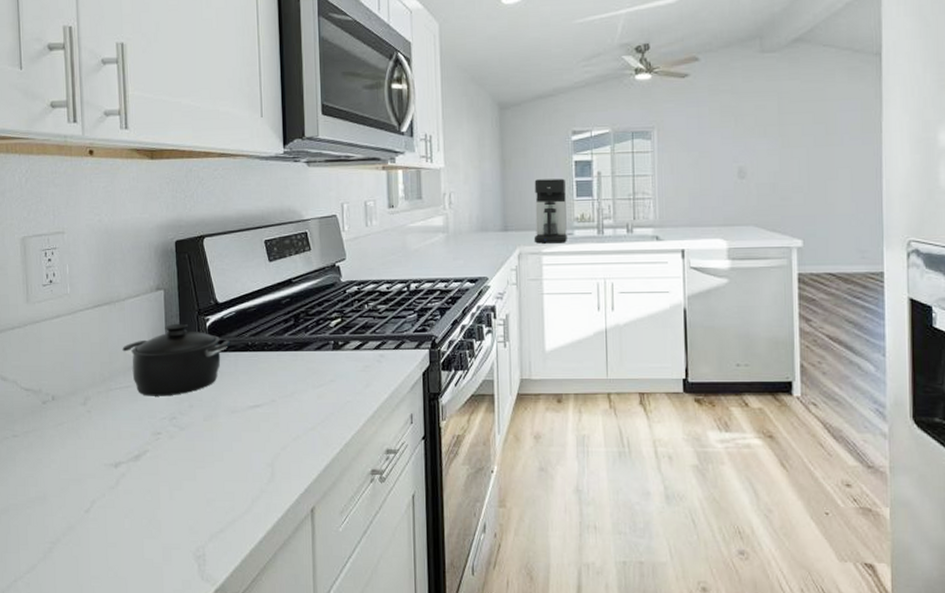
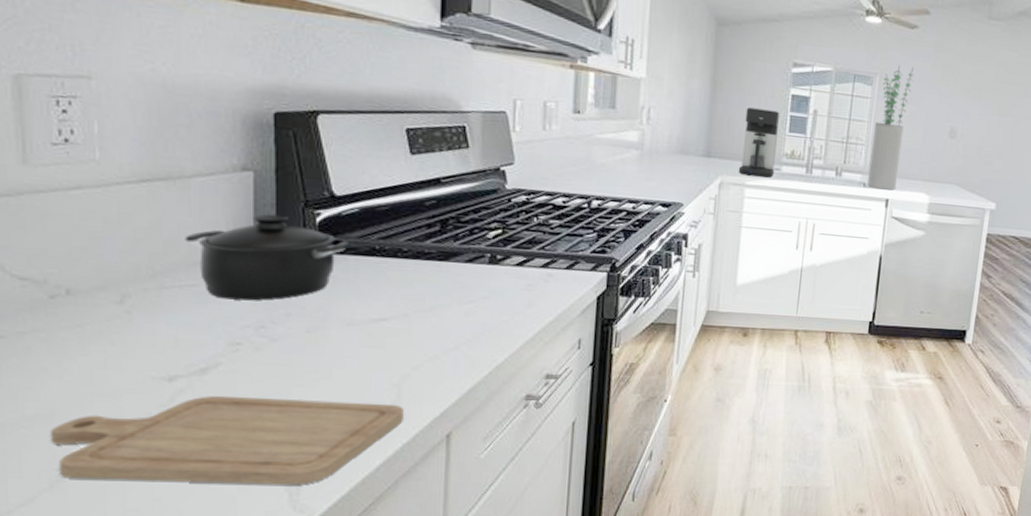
chopping board: none [44,478,277,557] -> present [50,395,404,485]
vase: none [658,115,692,241] -> present [867,65,914,191]

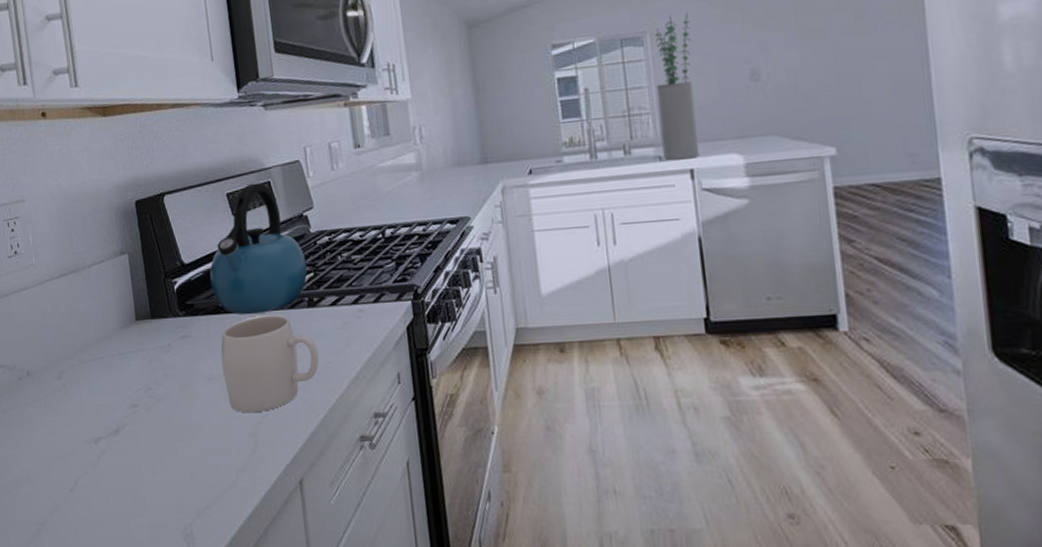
chopping board: present [50,395,404,485] -> none [29,453,263,535]
saucepan: present [185,214,350,301] -> none [91,287,201,367]
kettle: none [368,123,495,263] -> present [209,182,308,314]
mug: none [368,265,493,364] -> present [221,315,319,413]
coffee maker: present [738,107,779,178] -> none [513,99,556,175]

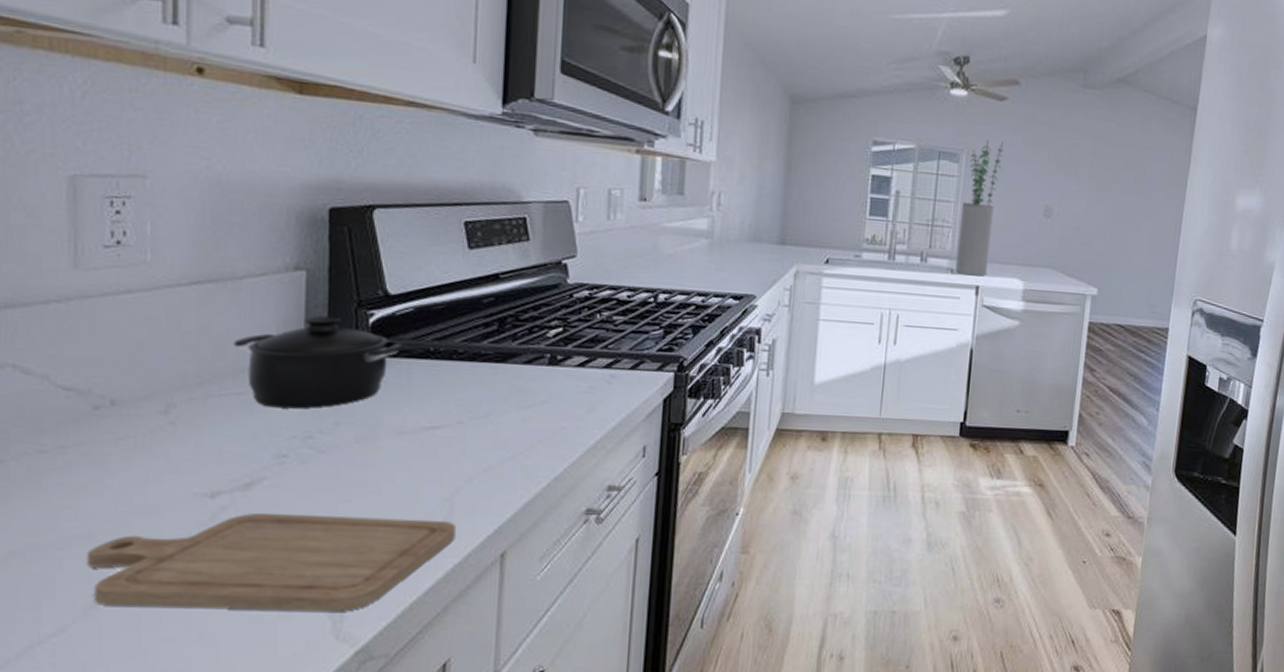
chopping board: none [29,453,263,535] -> present [87,512,456,612]
saucepan: none [91,287,201,367] -> present [233,315,404,409]
kettle: present [209,182,308,314] -> none [422,215,556,365]
mug: present [221,315,319,413] -> none [420,367,552,476]

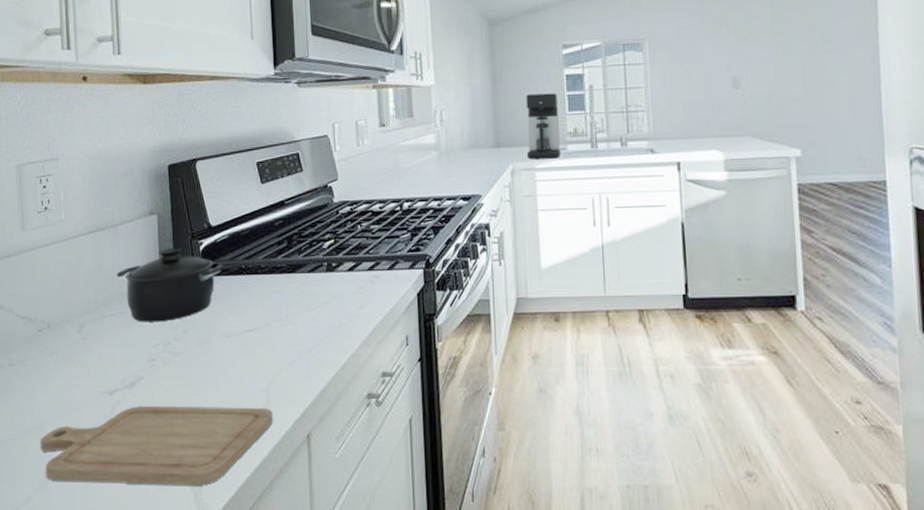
coffee maker: none [814,190,859,265] -> present [526,93,560,159]
vase: present [955,140,1004,277] -> none [651,25,686,154]

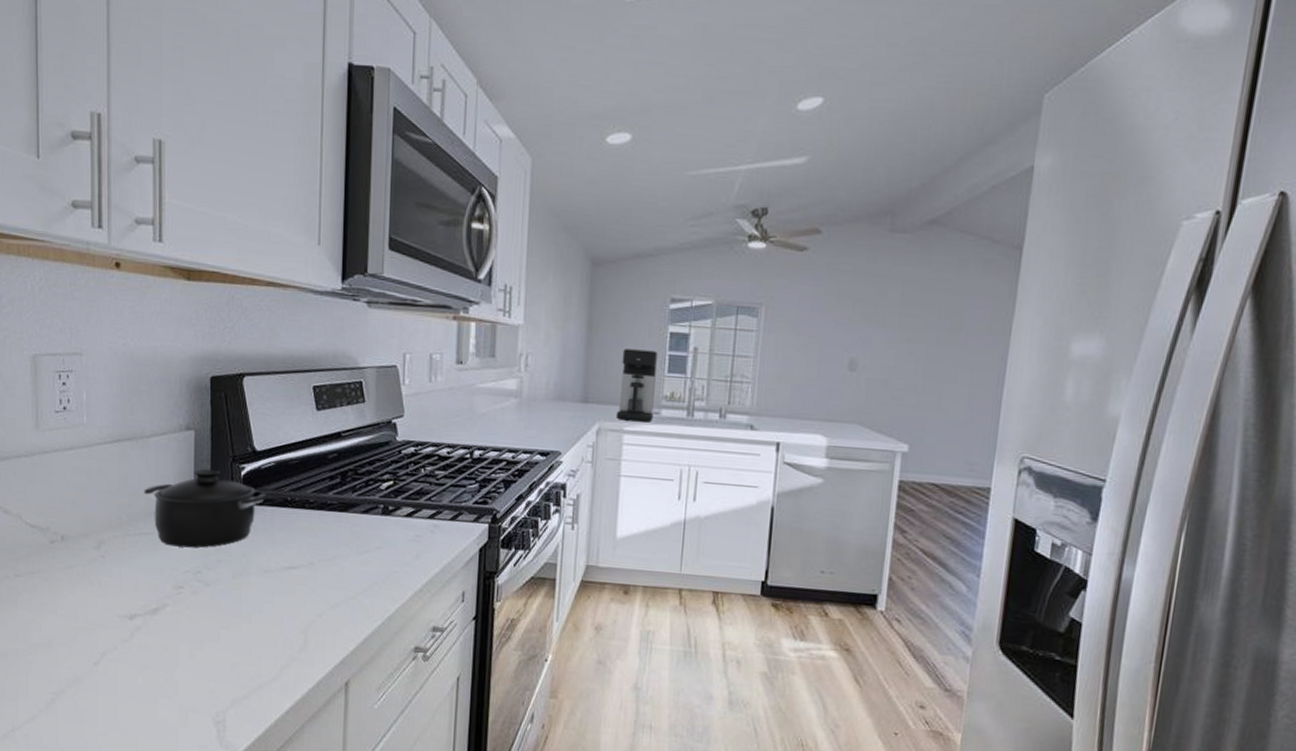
chopping board: present [40,405,273,486] -> none [48,634,309,722]

